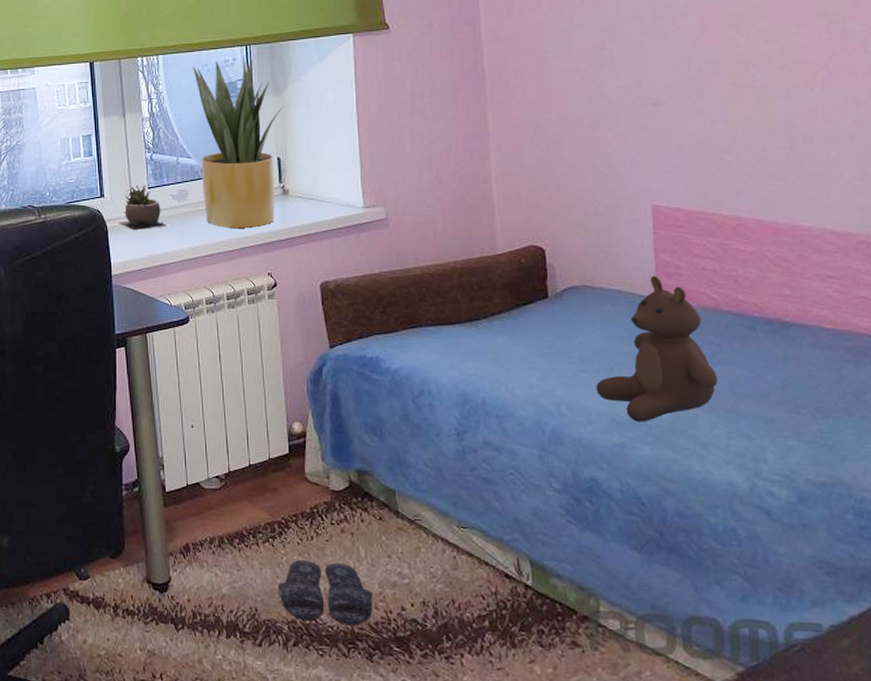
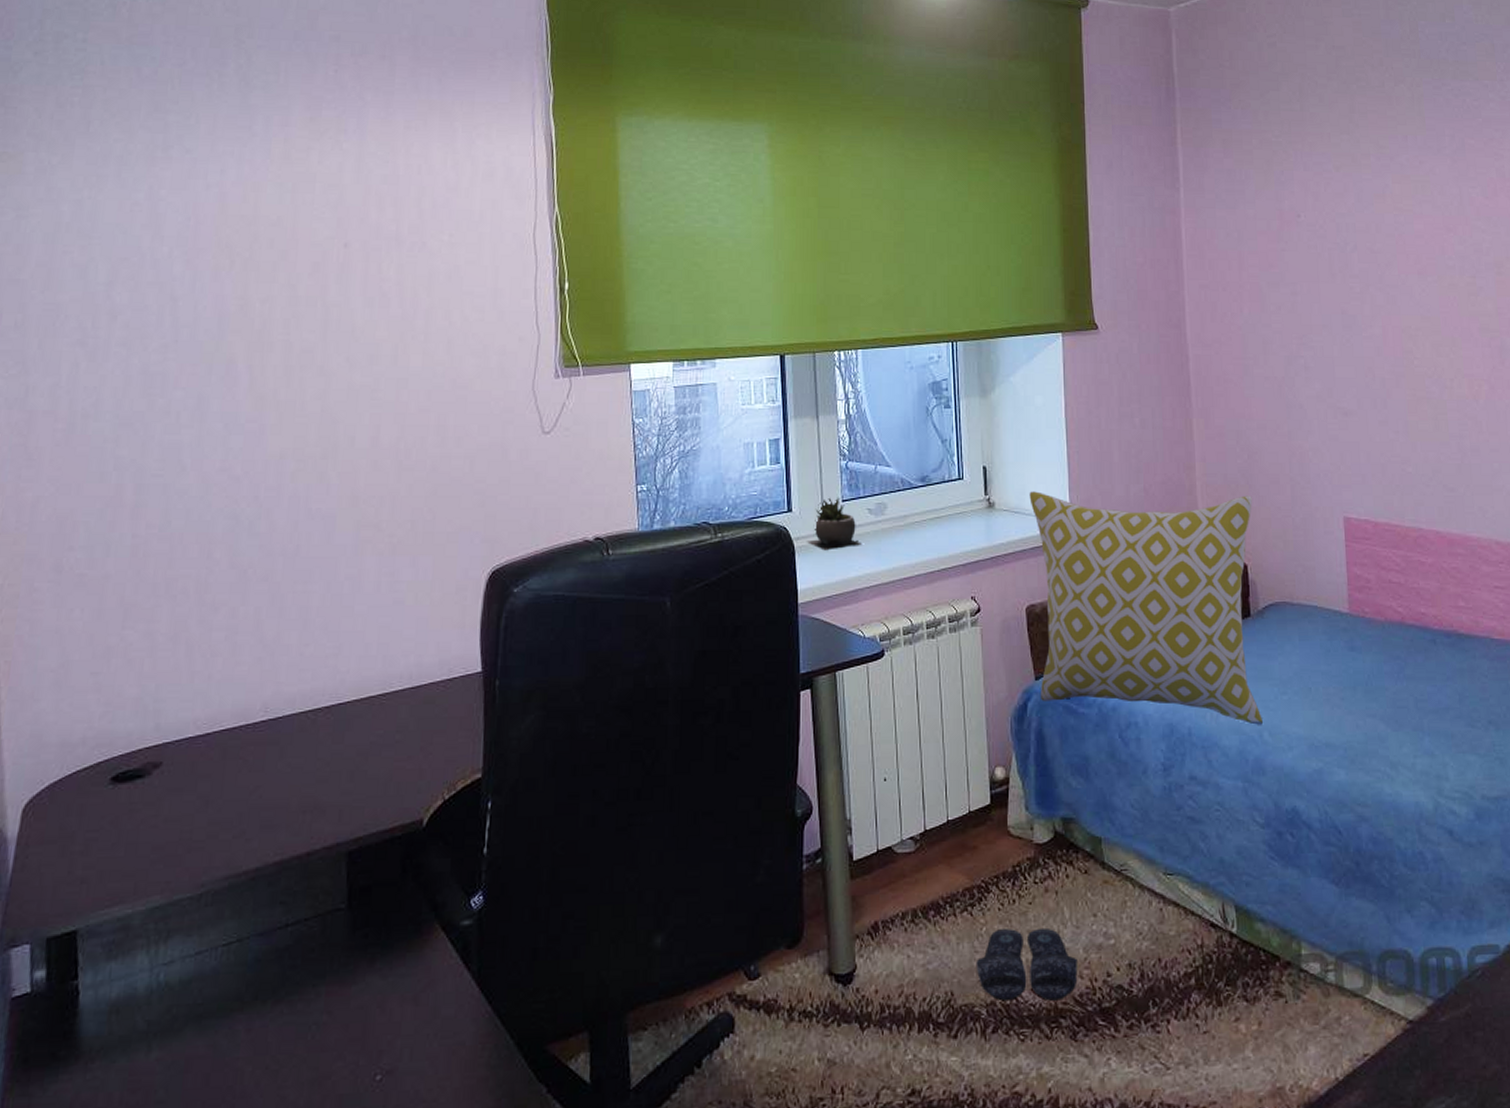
planter: present [193,55,285,229] -> none [894,352,992,547]
pillow: none [322,180,560,399] -> present [1029,491,1263,725]
teddy bear: present [596,275,718,422] -> none [1295,590,1404,745]

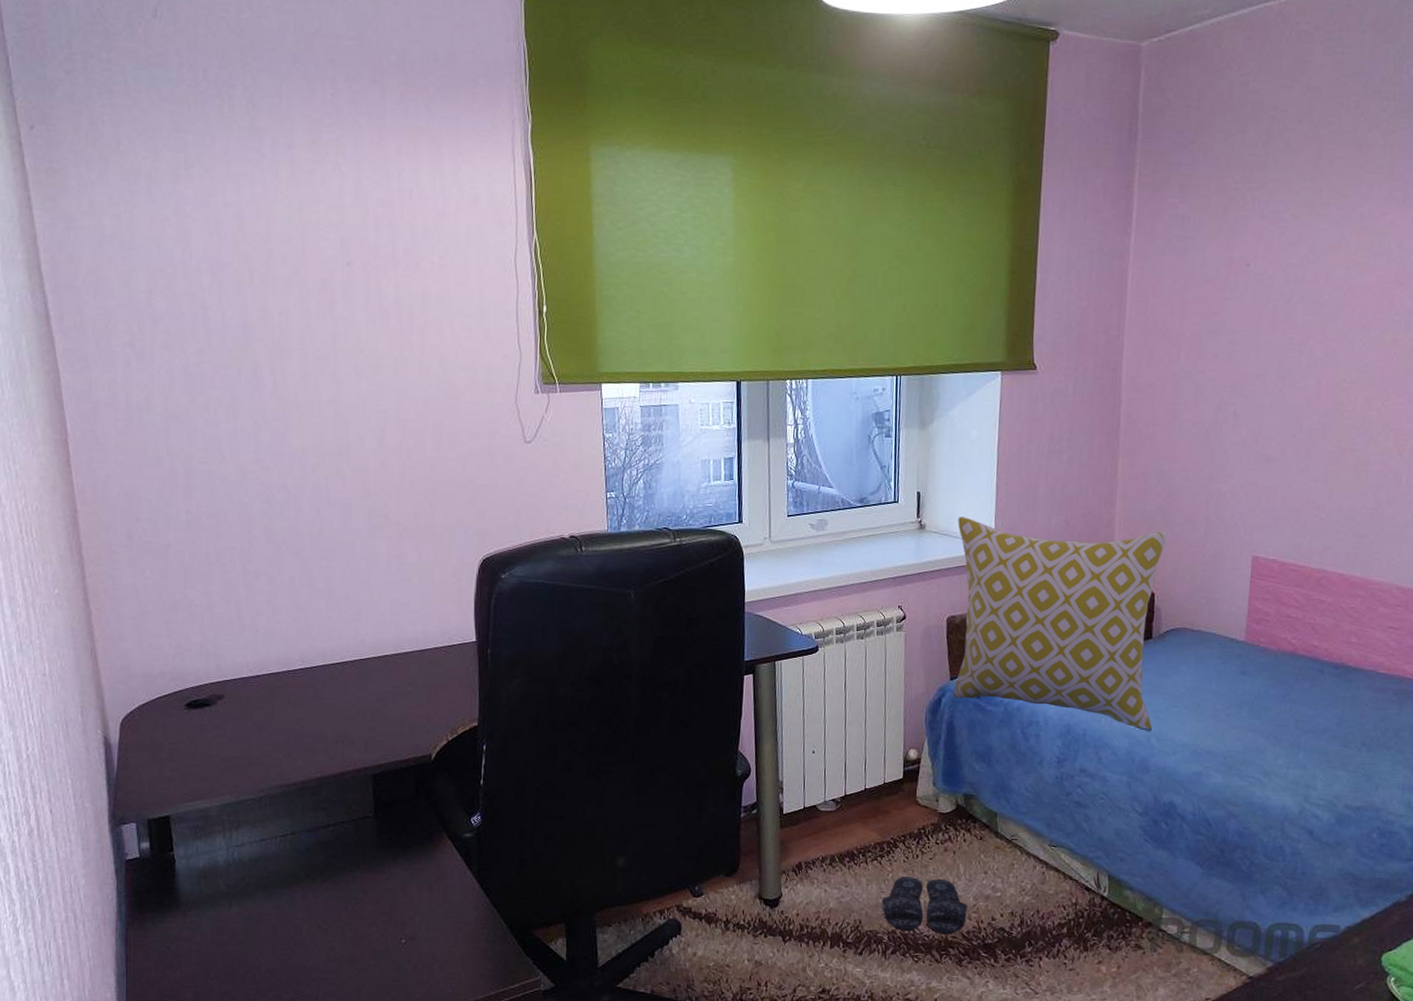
succulent plant: present [806,497,863,551] -> none [754,512,804,559]

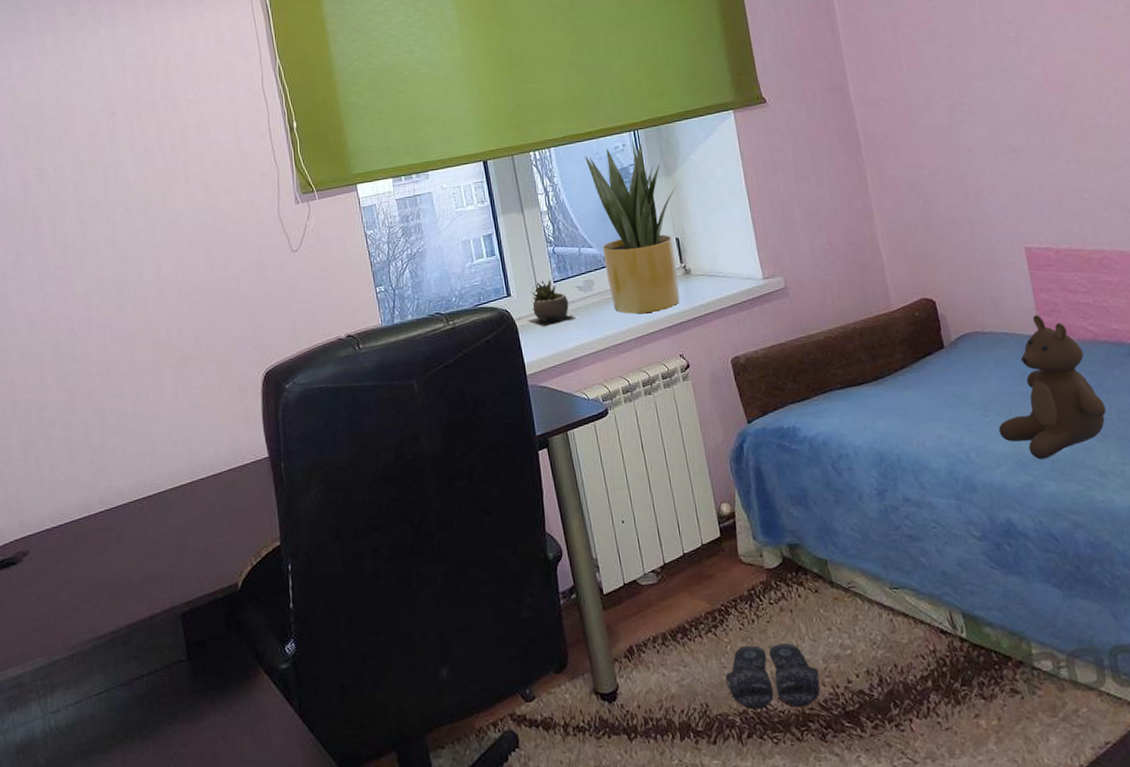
succulent plant: none [754,512,804,559] -> present [526,279,577,327]
planter: none [841,385,929,562] -> present [584,140,680,315]
pillow: present [954,516,1167,731] -> none [721,237,968,447]
teddy bear: none [1183,621,1286,753] -> present [998,314,1106,460]

